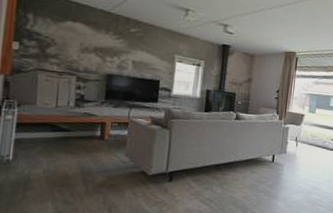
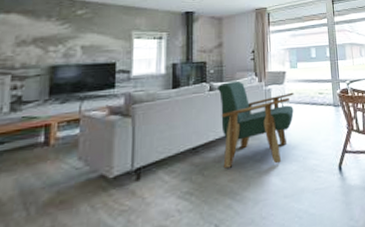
armchair: none [239,114,309,192] -> present [218,81,294,169]

